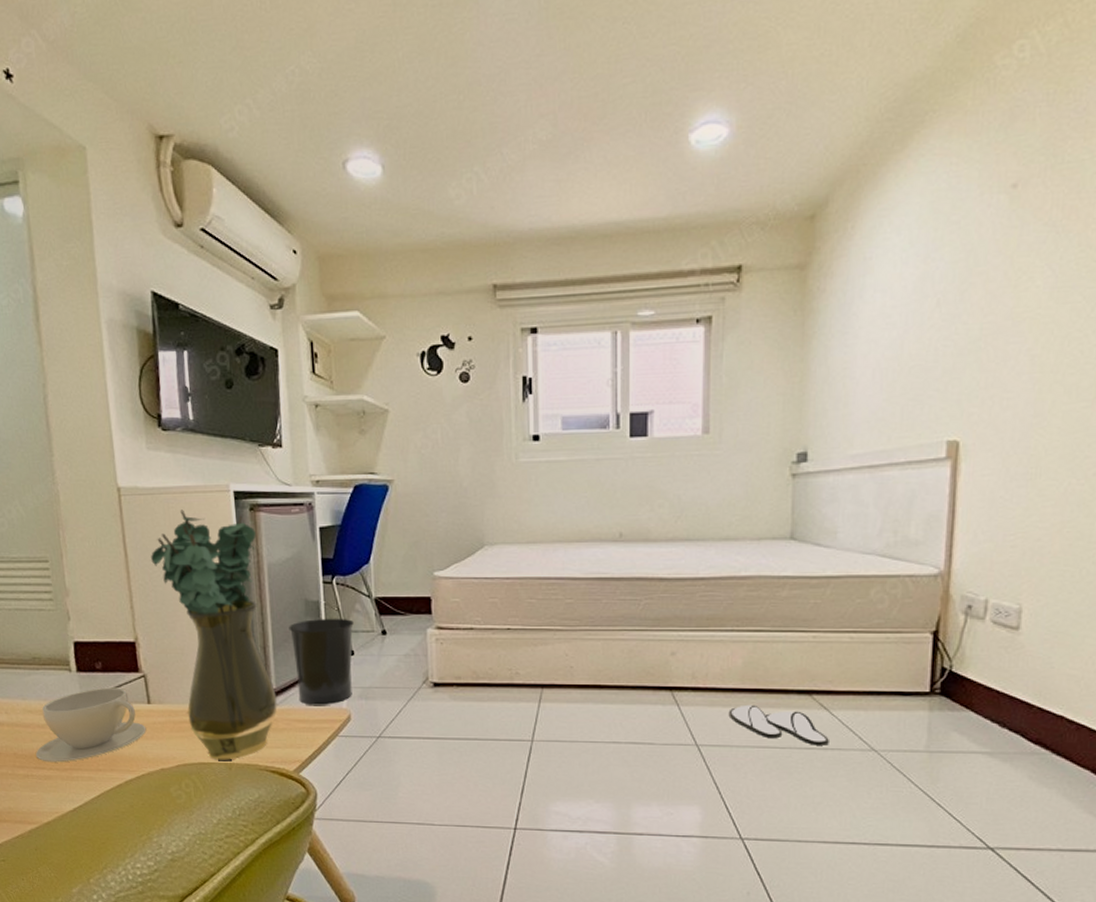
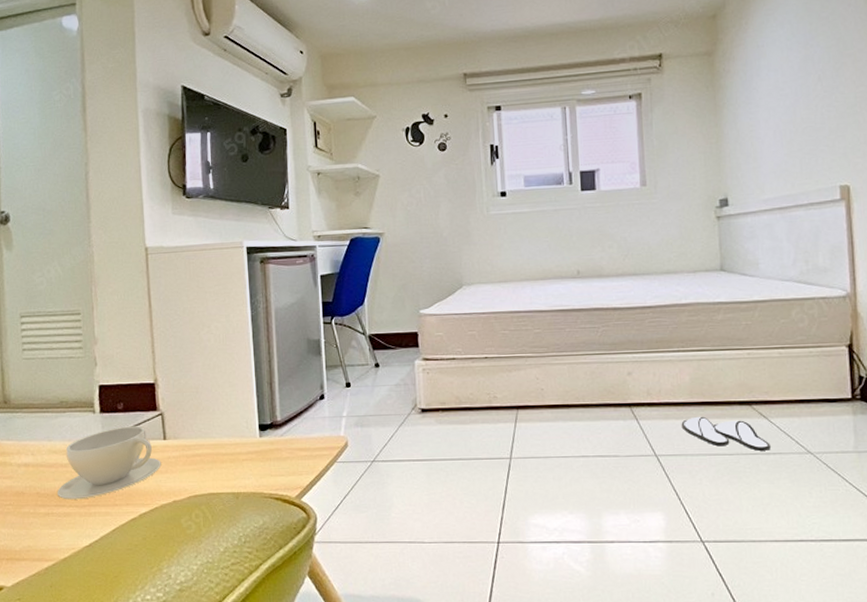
vase: present [151,509,277,760] -> none [172,264,282,490]
waste bin: present [289,618,354,706] -> none [293,354,350,435]

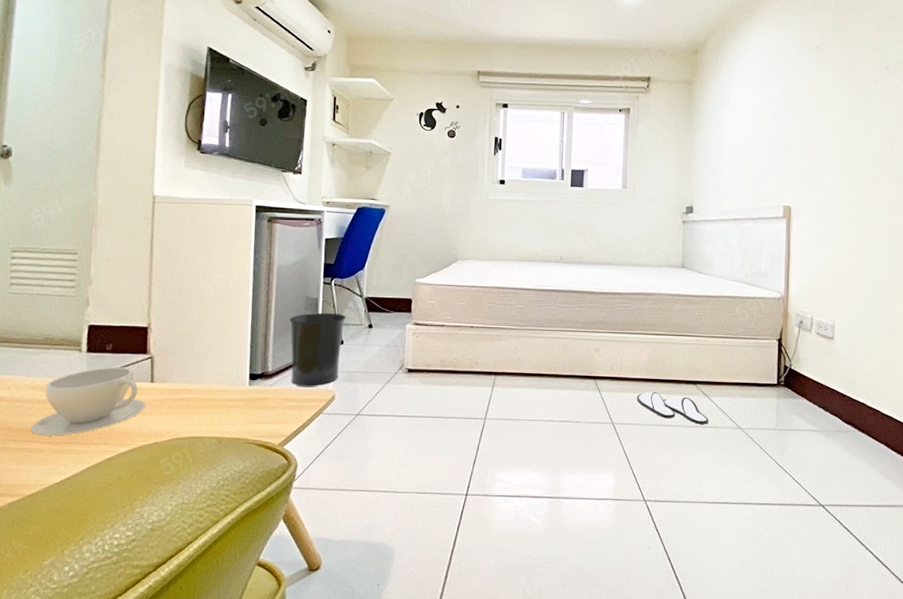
waste bin: none [293,354,350,435] -> present [289,312,346,387]

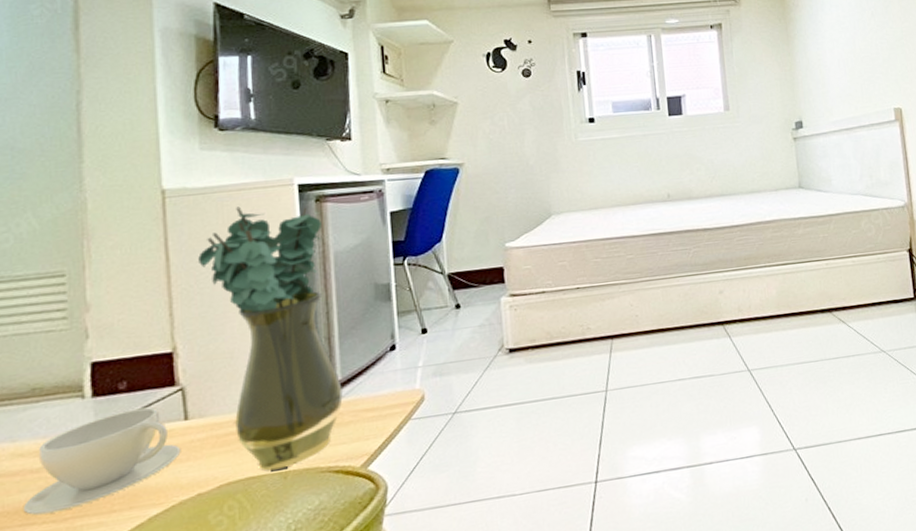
vase: none [174,217,271,435] -> present [198,206,343,471]
waste bin: present [289,312,346,387] -> none [356,297,427,393]
slippers: present [636,391,709,424] -> none [771,327,850,355]

